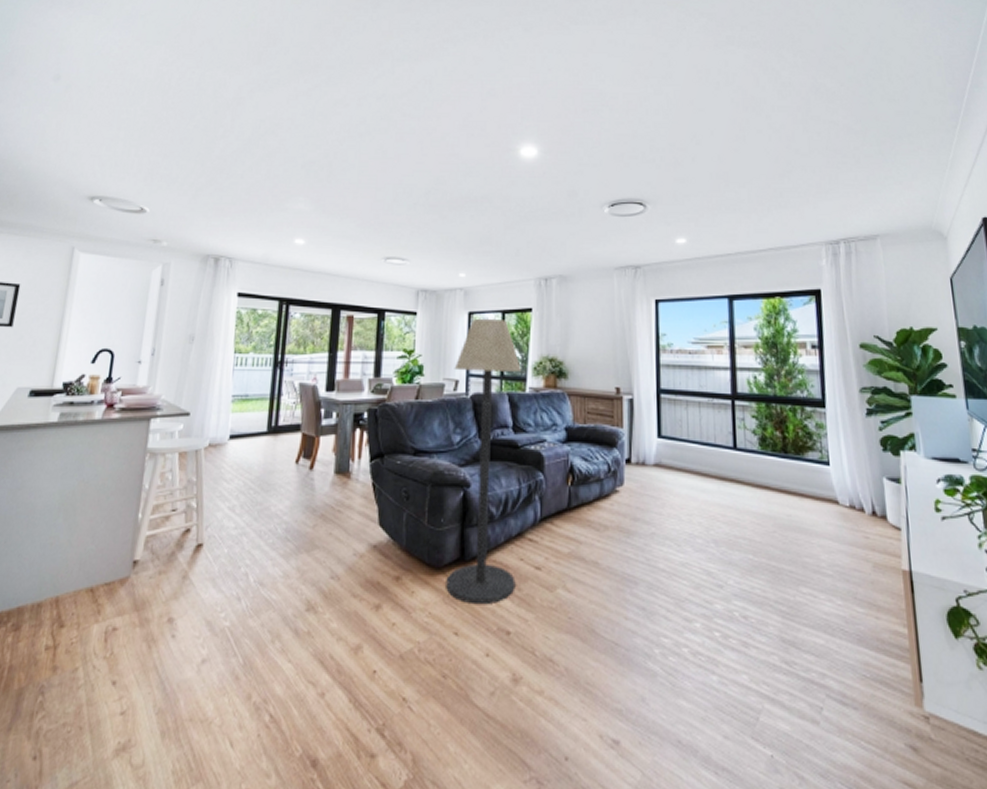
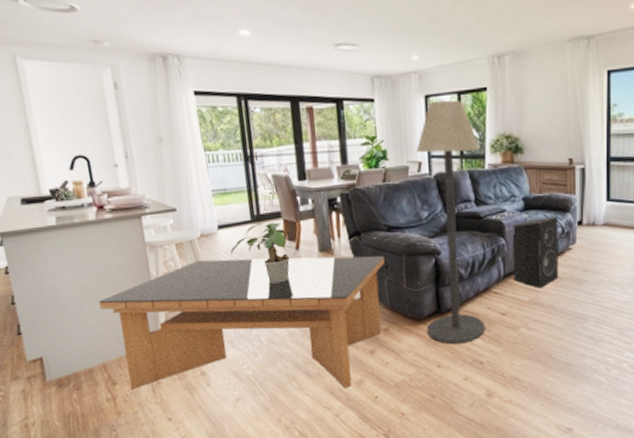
coffee table: none [74,474,406,655] -> present [98,256,385,390]
potted plant: none [236,435,303,507] -> present [230,222,291,282]
speaker: none [551,450,604,538] -> present [511,216,559,288]

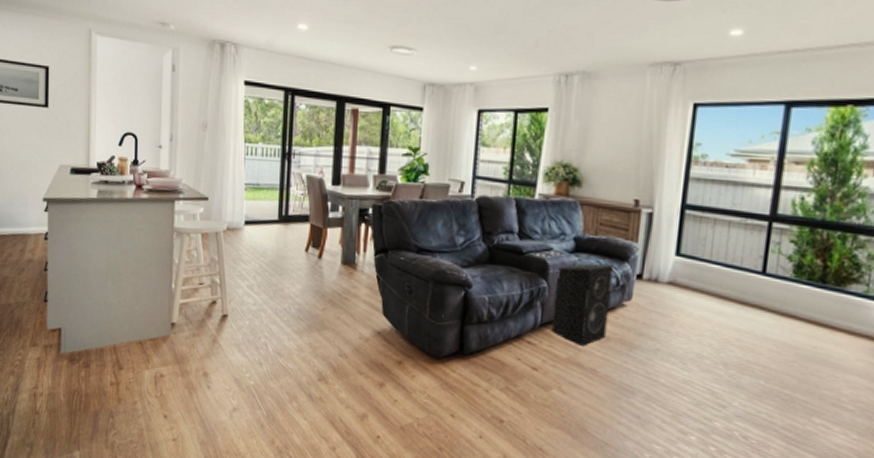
coffee table: present [98,256,385,390] -> none [121,254,409,420]
potted plant: present [230,222,291,282] -> none [252,224,312,290]
floor lamp: present [416,100,485,345] -> none [444,116,532,395]

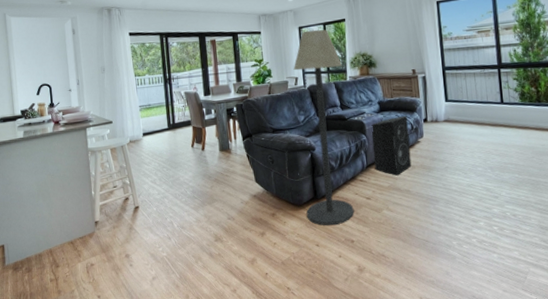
floor lamp: none [444,116,532,395] -> present [293,29,354,226]

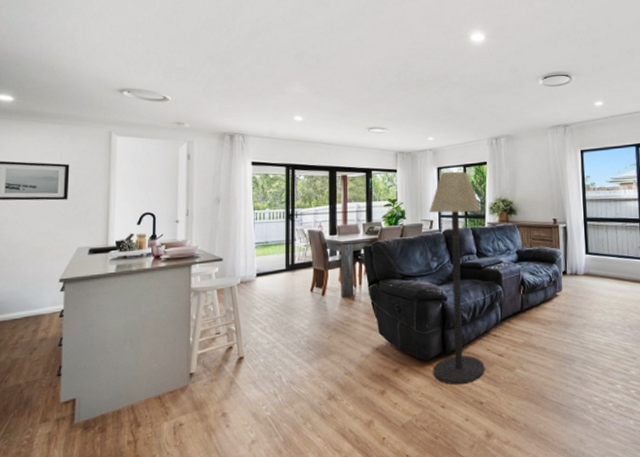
speaker: present [370,115,412,176] -> none [507,266,549,331]

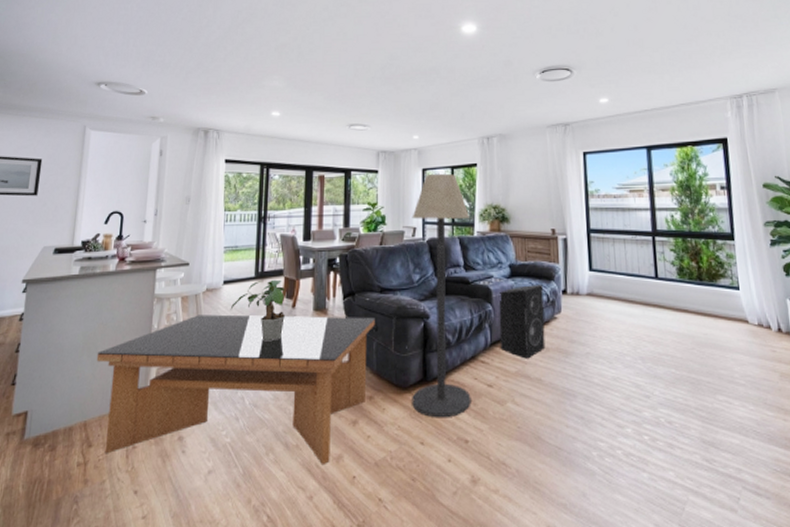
coffee table: none [139,301,398,432] -> present [96,314,375,464]
potted plant: none [264,271,317,325] -> present [230,279,286,340]
speaker: none [507,266,549,331] -> present [498,284,546,359]

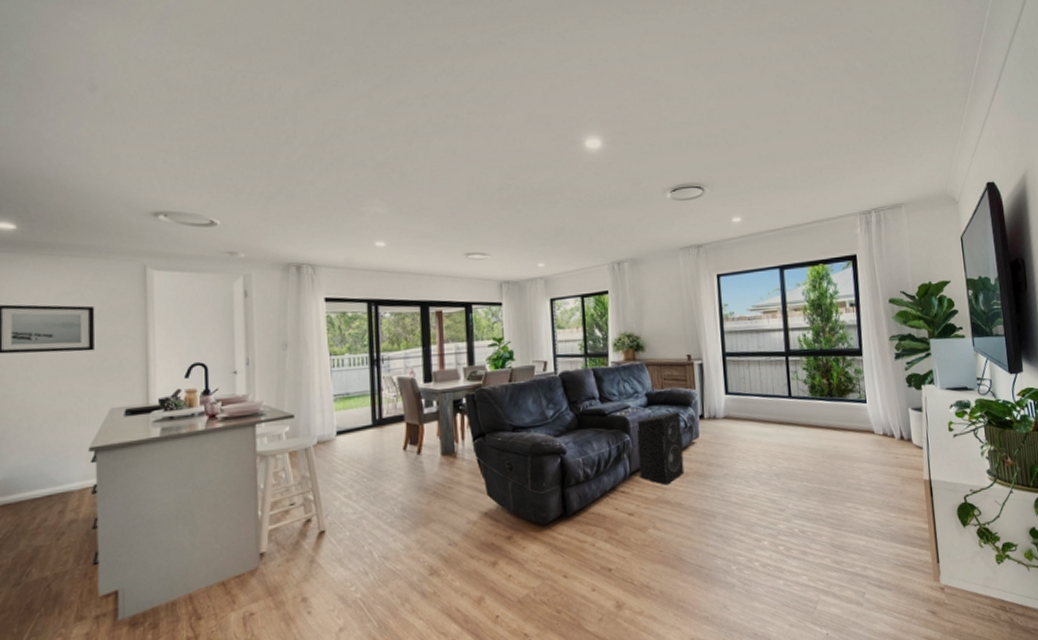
coffee table: present [96,314,375,464] -> none [194,457,509,625]
potted plant: present [230,279,286,340] -> none [347,426,411,491]
floor lamp: present [412,173,471,418] -> none [541,302,613,551]

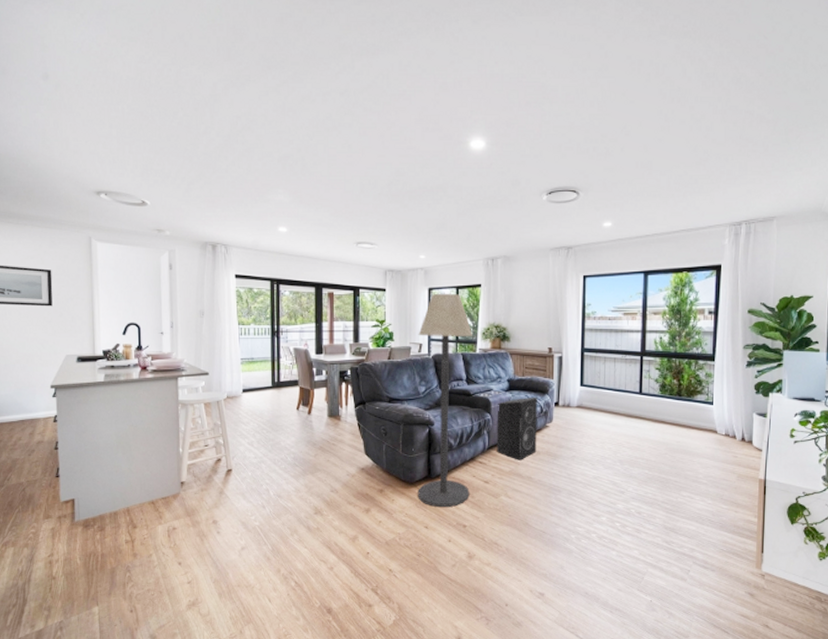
floor lamp: none [541,302,613,551] -> present [418,293,472,508]

